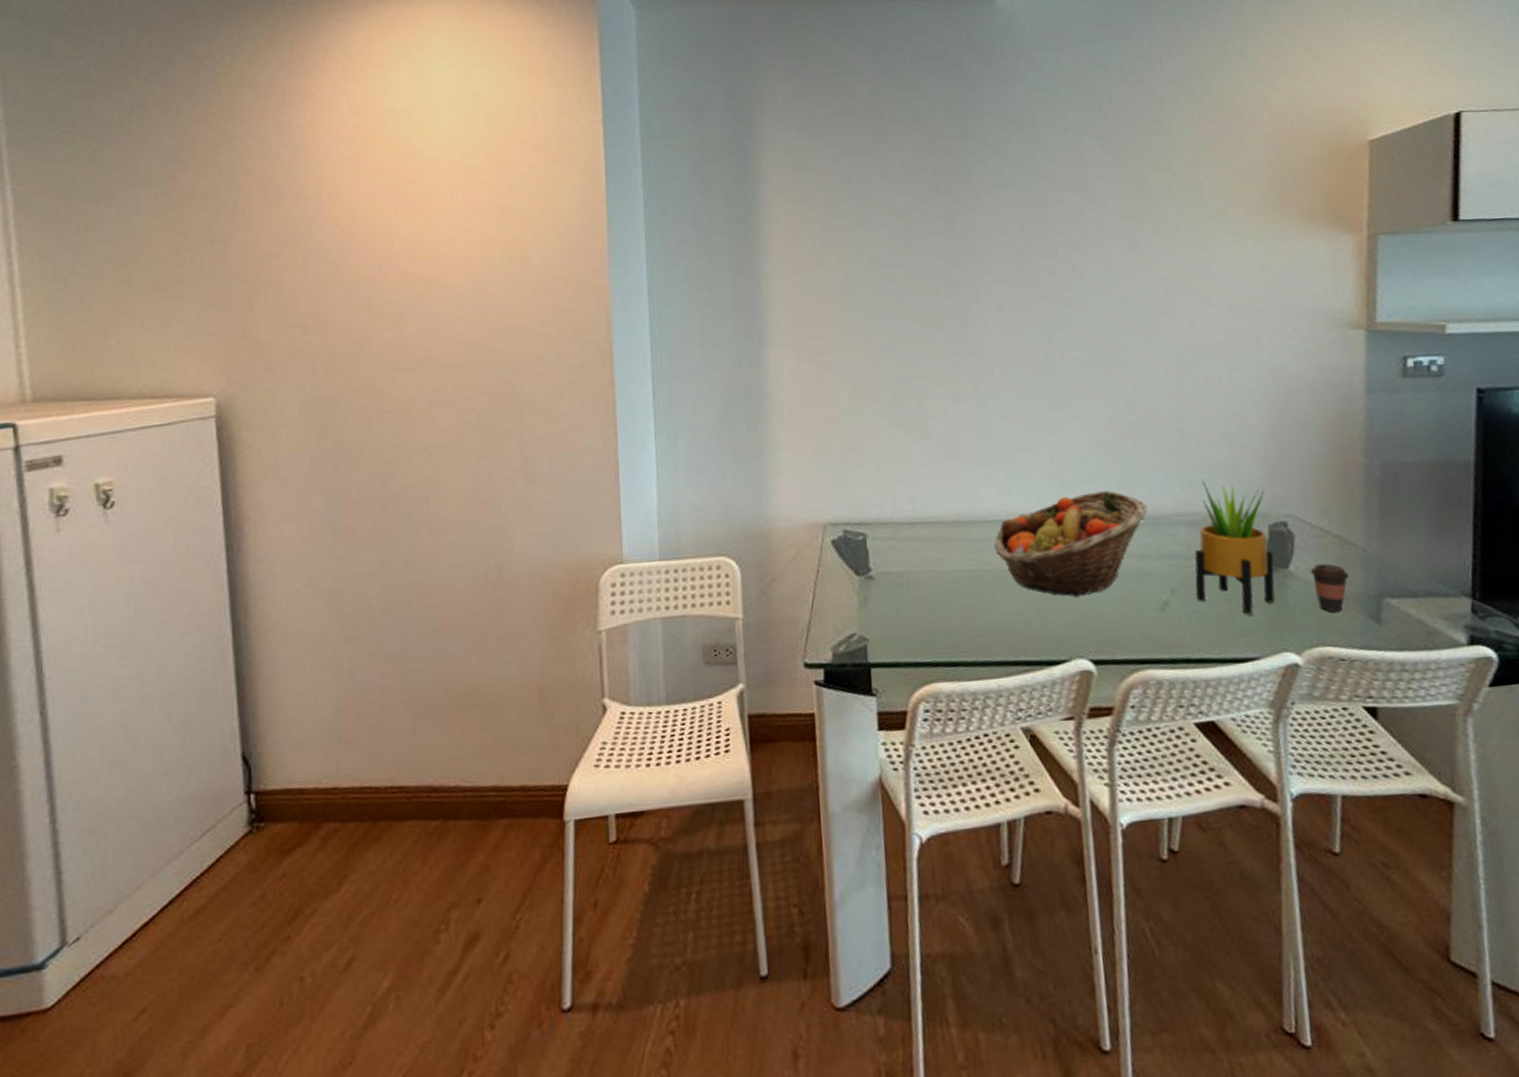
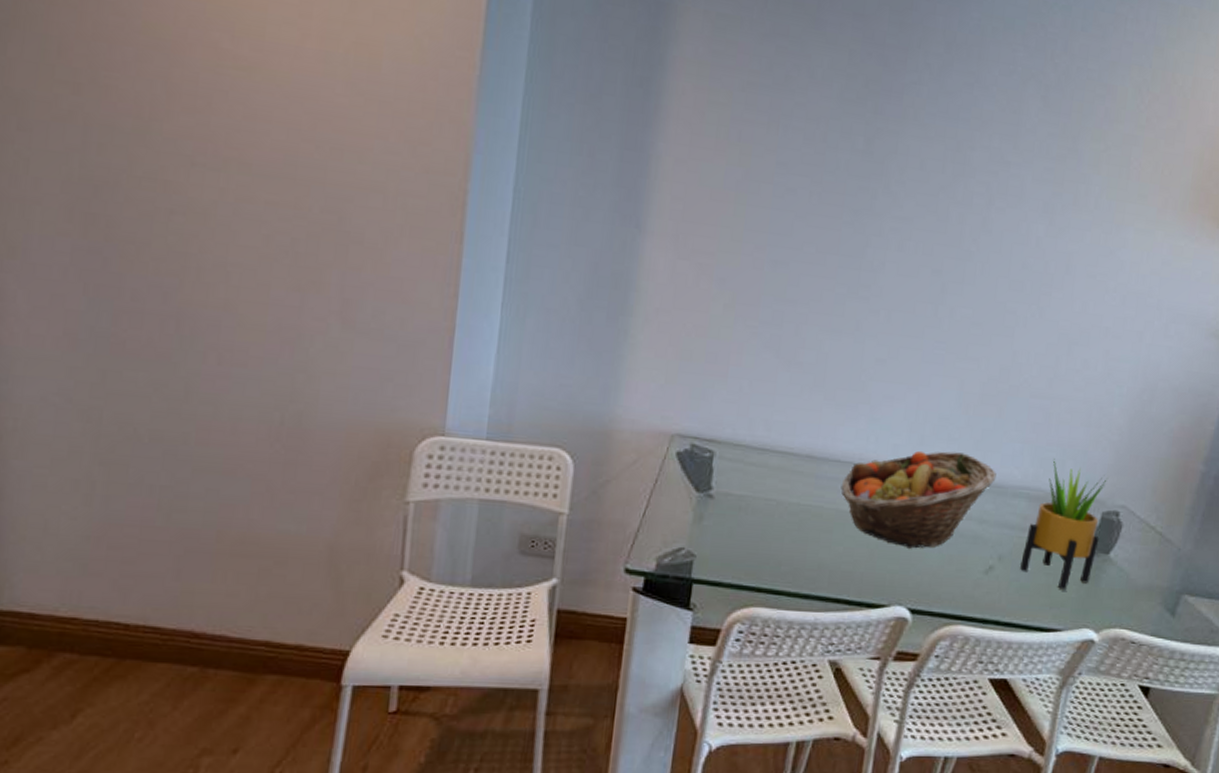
coffee cup: present [1310,563,1350,613] -> none [1126,555,1161,601]

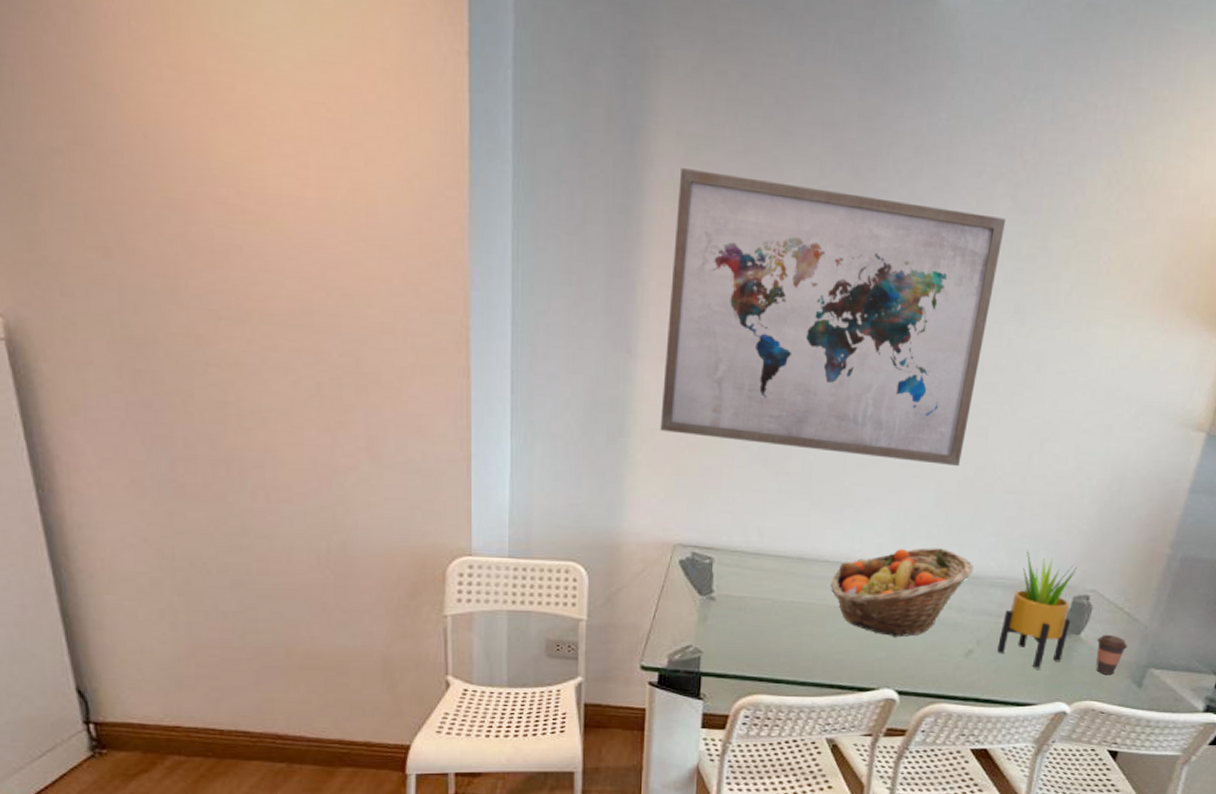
wall art: none [665,46,1037,367] -> present [660,168,1007,467]
coffee cup: none [1126,555,1161,601] -> present [1096,634,1128,676]

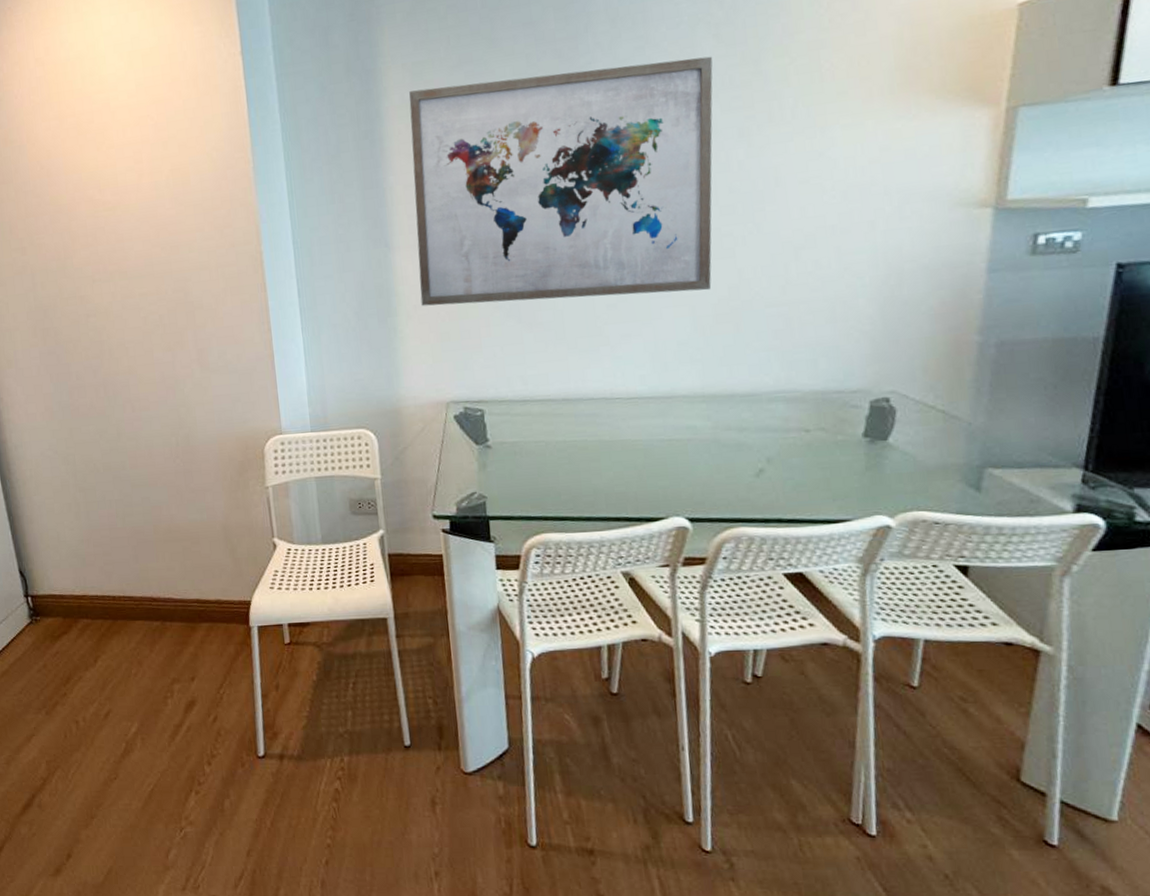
fruit basket: present [830,548,974,637] -> none [599,371,747,465]
potted plant: present [997,549,1078,669] -> none [791,359,873,482]
coffee cup: present [1096,634,1128,676] -> none [910,436,952,481]

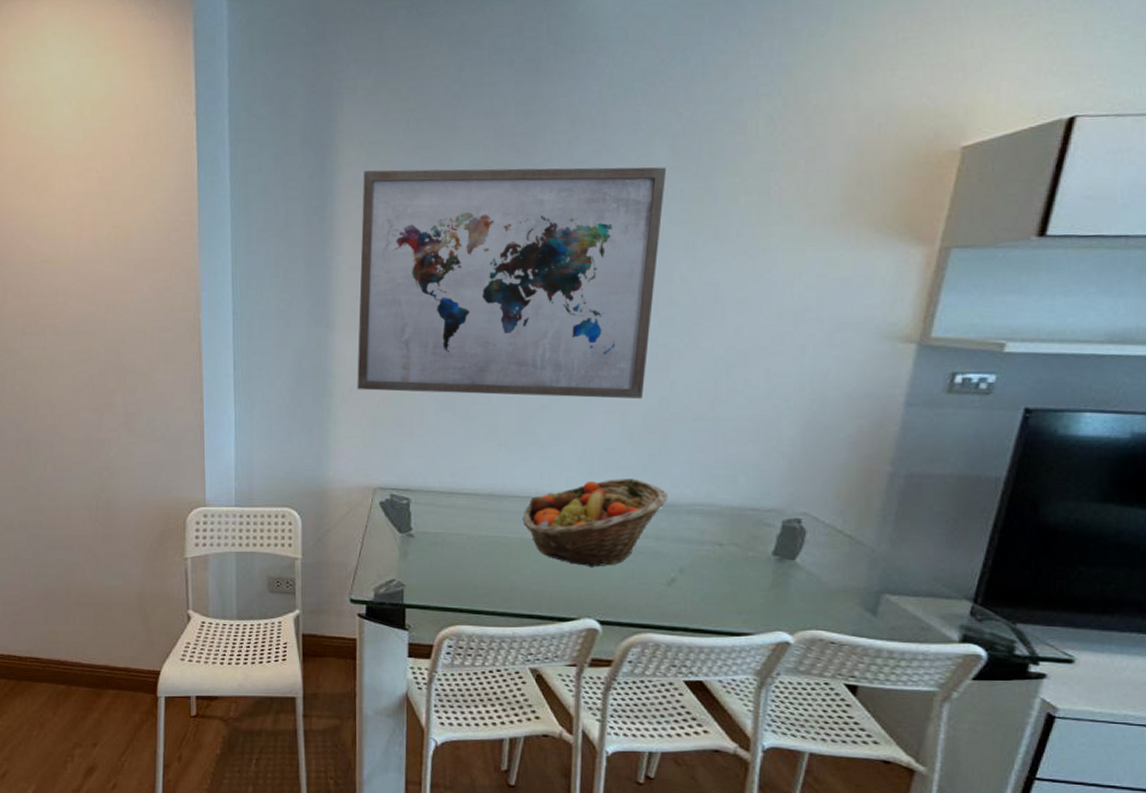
fruit basket: none [599,371,747,465] -> present [522,478,668,567]

